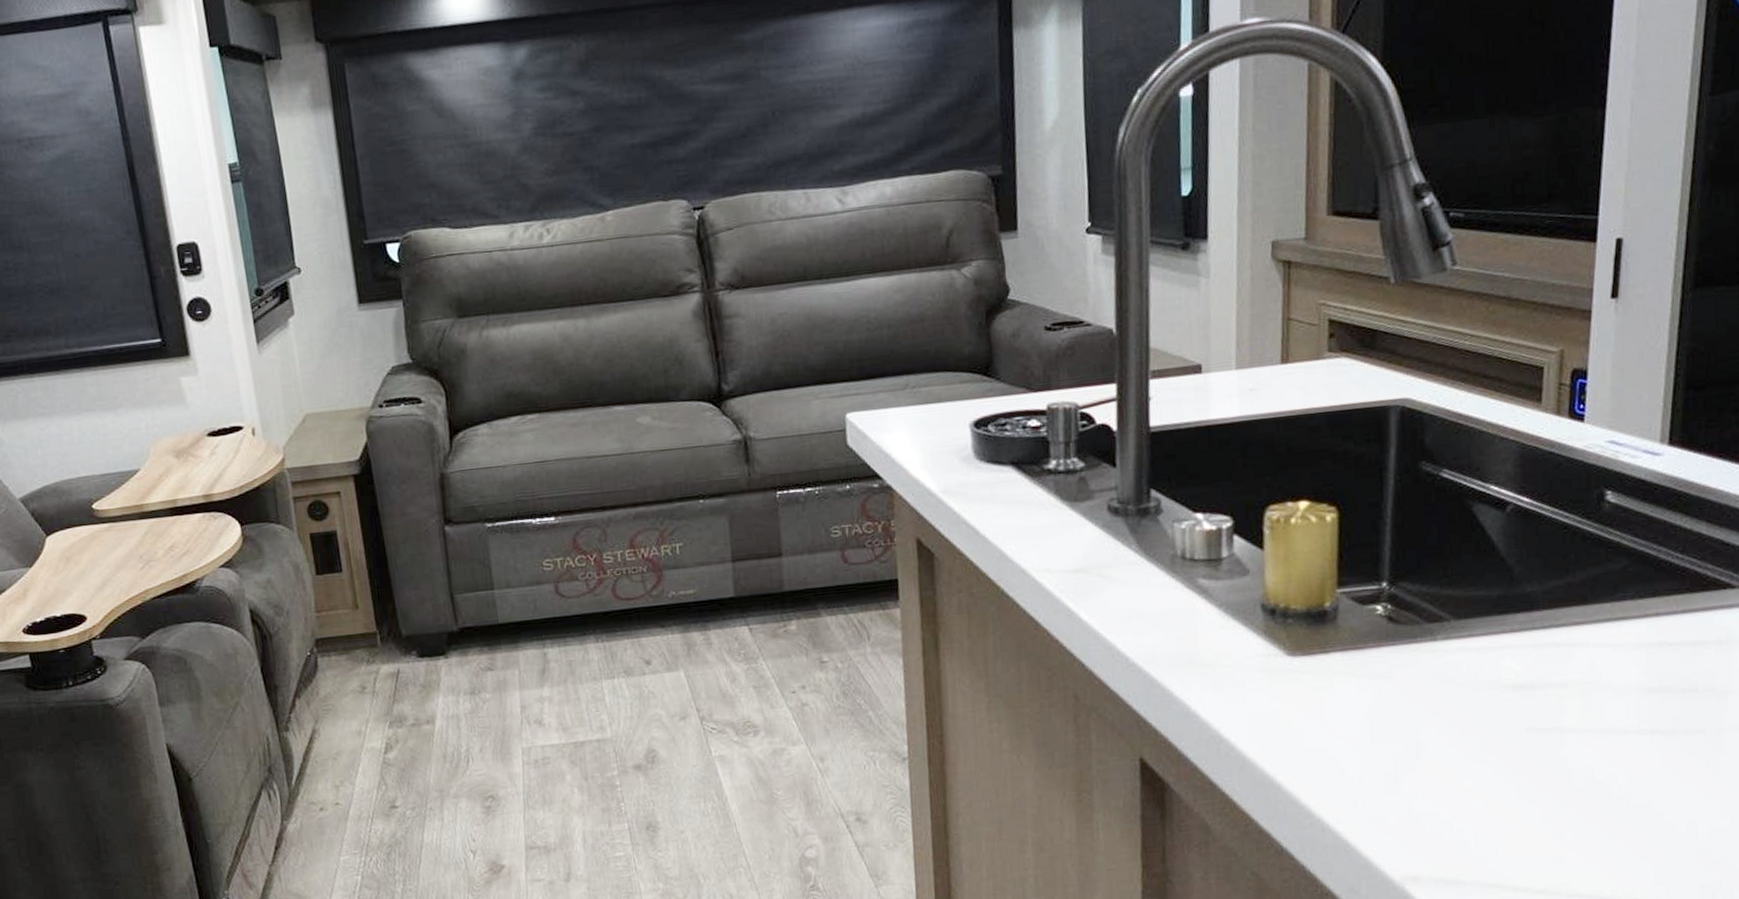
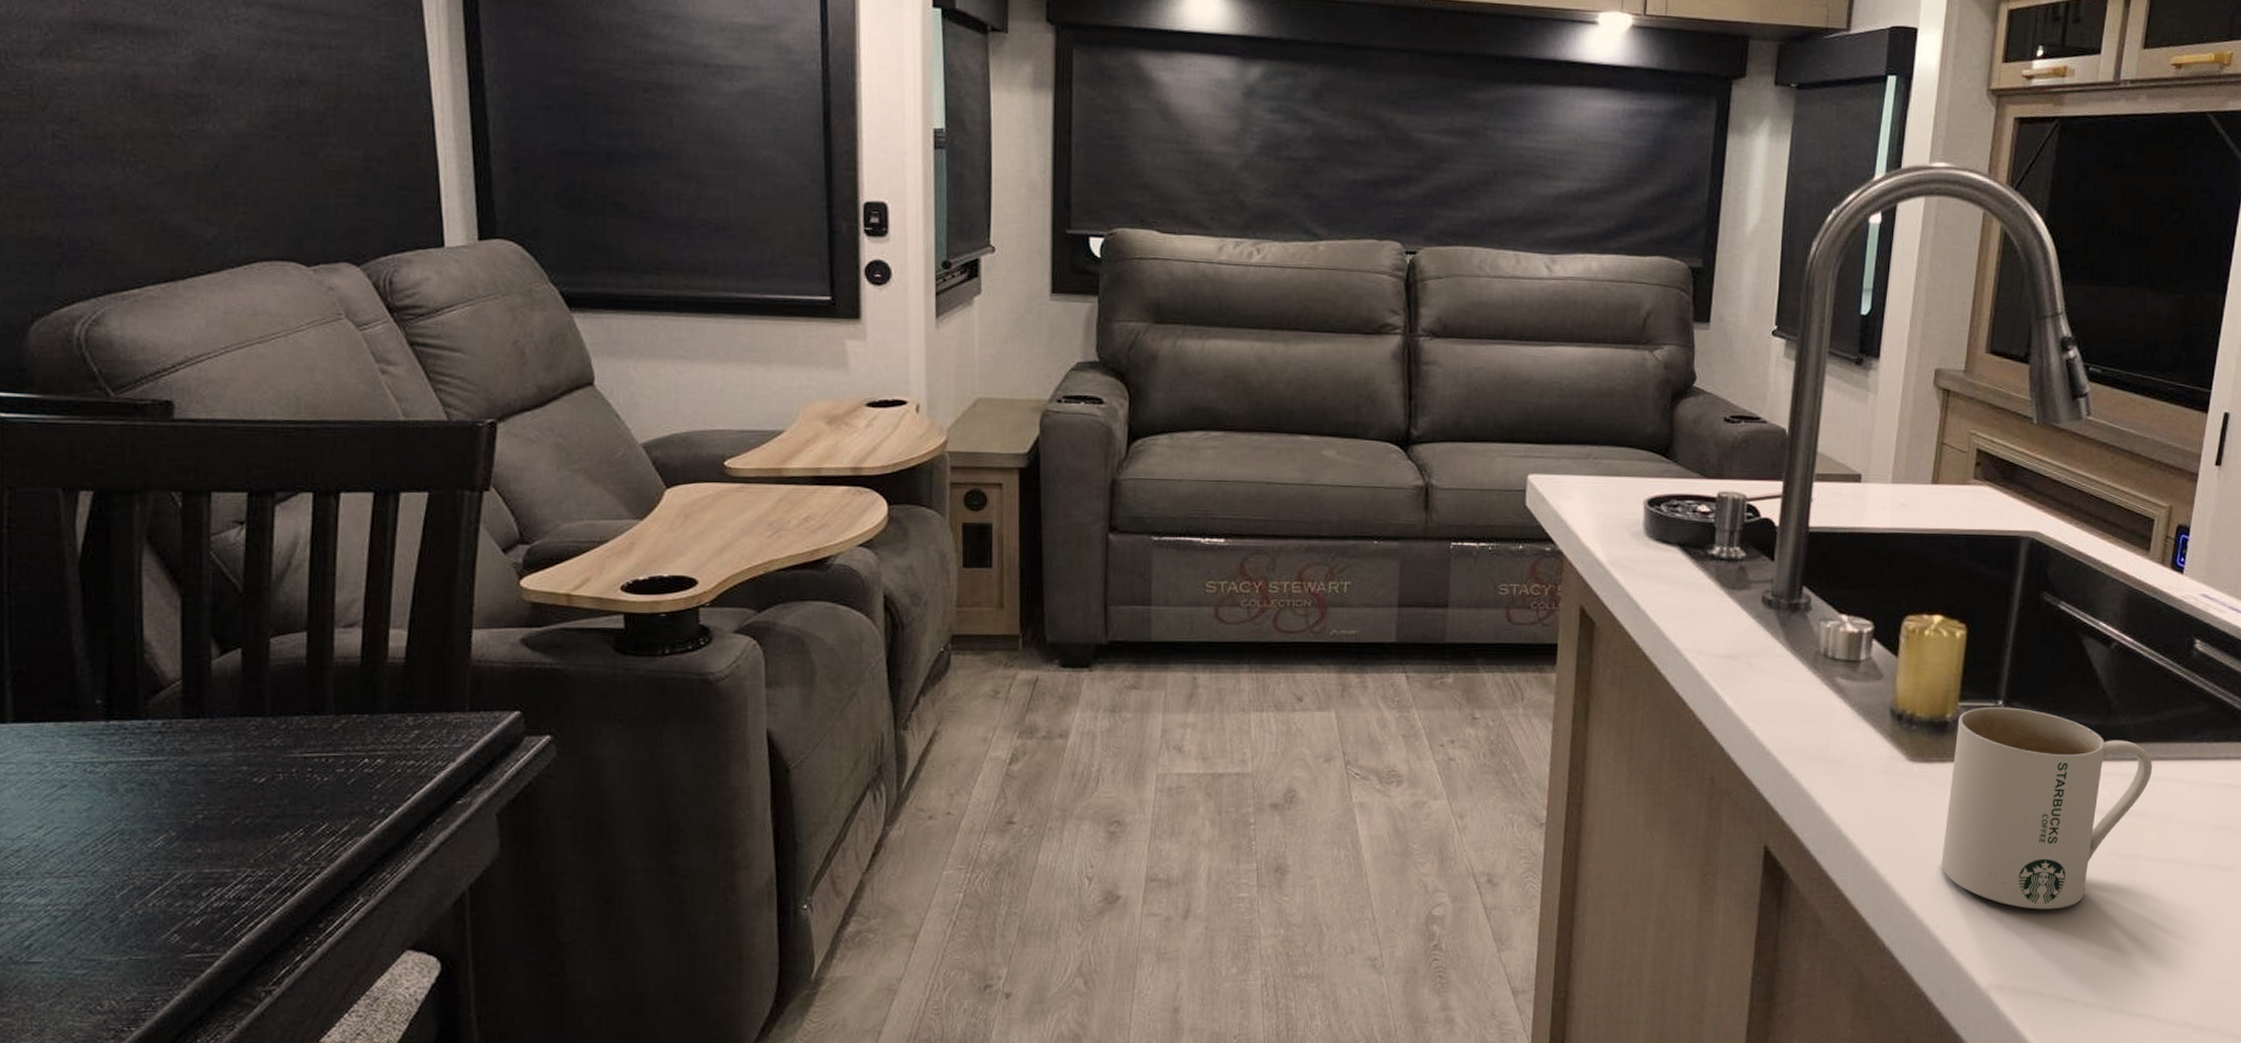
mug: none [1335,587,1569,796] -> present [1941,707,2153,910]

